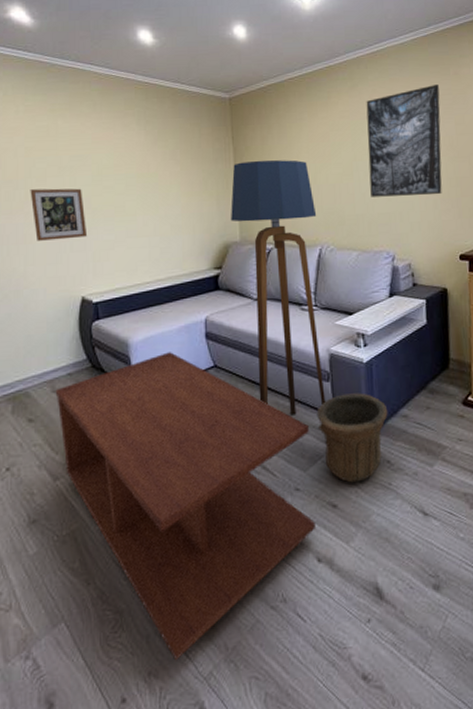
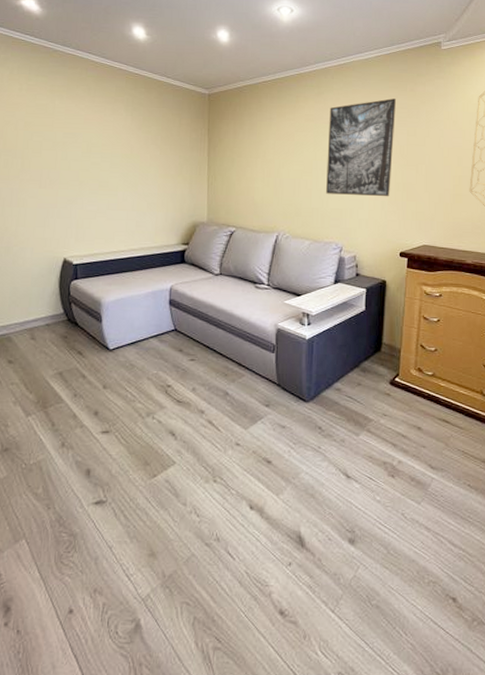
picture frame: present [30,188,88,241] -> none [26,159,74,206]
coffee table: present [55,352,315,661] -> none [33,314,253,582]
floor lamp: present [231,160,326,415] -> none [201,152,277,379]
flower pot: present [316,393,388,483] -> none [260,365,324,443]

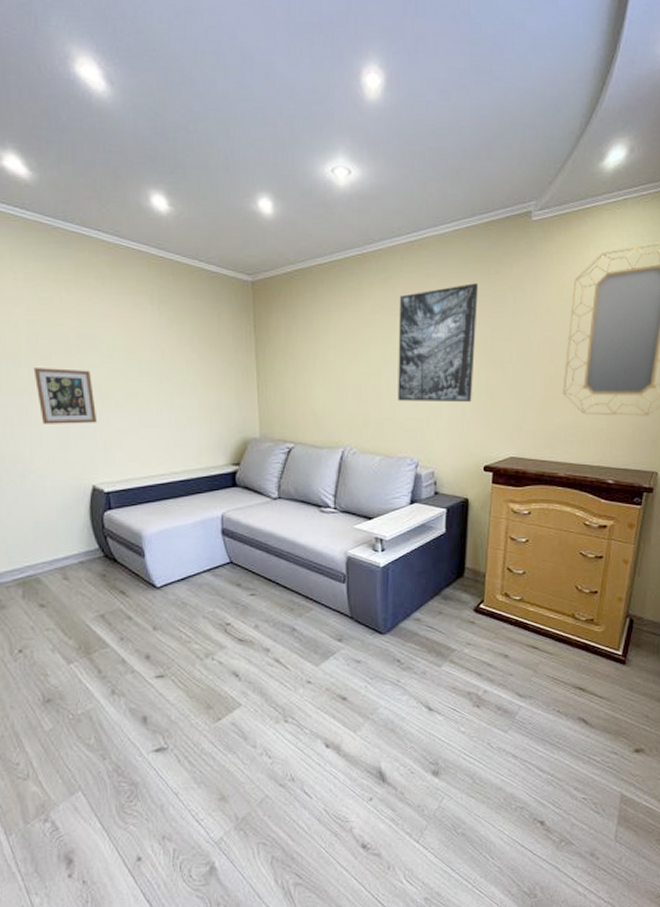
picture frame: none [26,159,74,206] -> present [33,368,98,424]

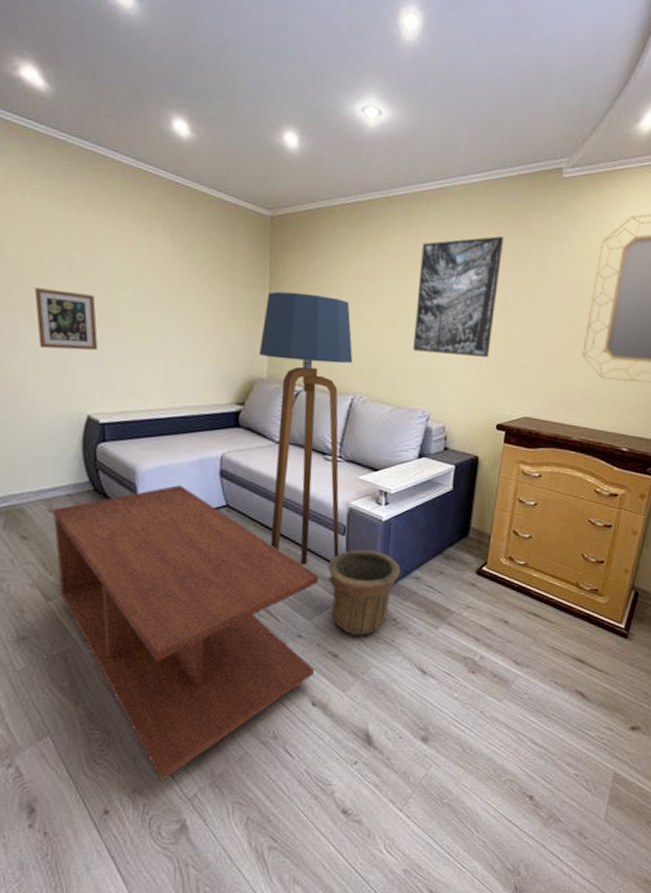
coffee table: none [67,546,325,828] -> present [52,485,318,782]
floor lamp: none [251,353,341,613] -> present [259,291,353,564]
flower pot: none [331,595,401,679] -> present [328,549,401,636]

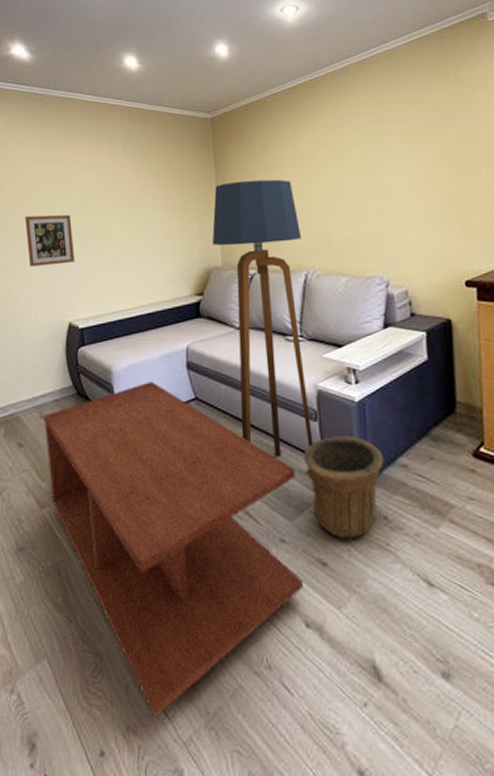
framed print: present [413,236,503,358] -> none [354,90,443,217]

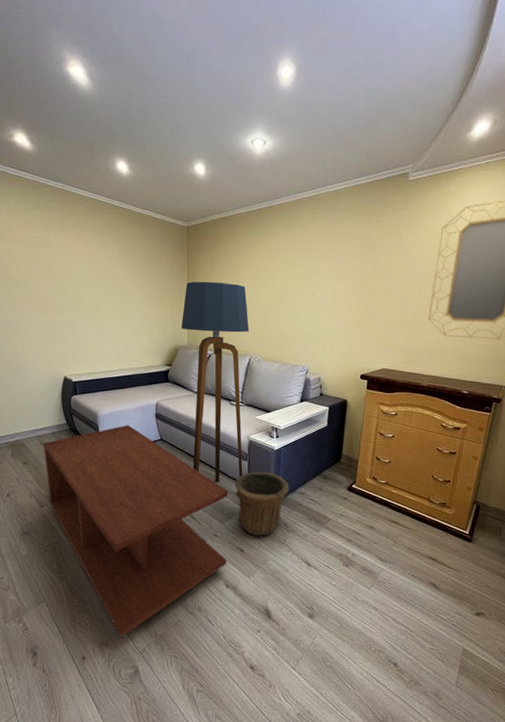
picture frame: present [25,214,75,267] -> none [27,288,70,331]

